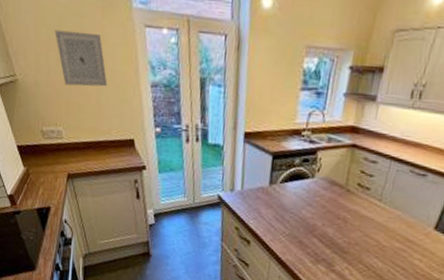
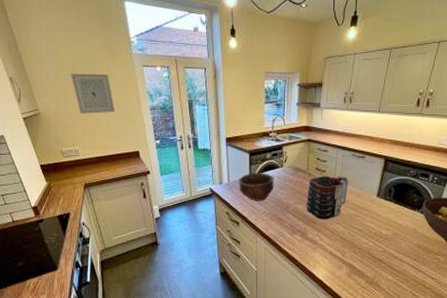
bowl: none [254,181,301,219] -> present [238,173,274,201]
mug: none [337,194,400,251] -> present [306,175,349,220]

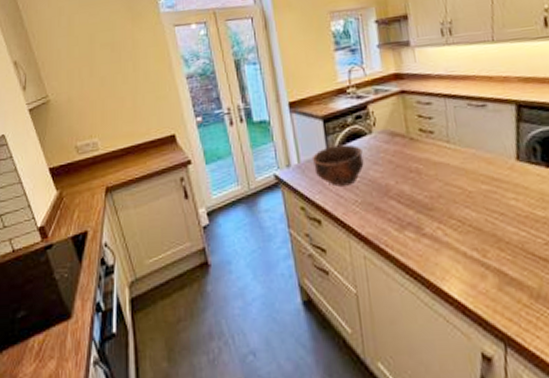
wall art: present [71,73,115,114] -> none [86,42,141,95]
mug: present [306,175,349,220] -> none [411,135,473,204]

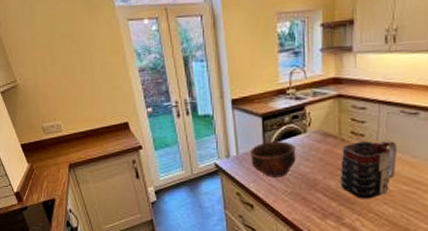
mug: none [411,135,473,204] -> present [340,140,398,199]

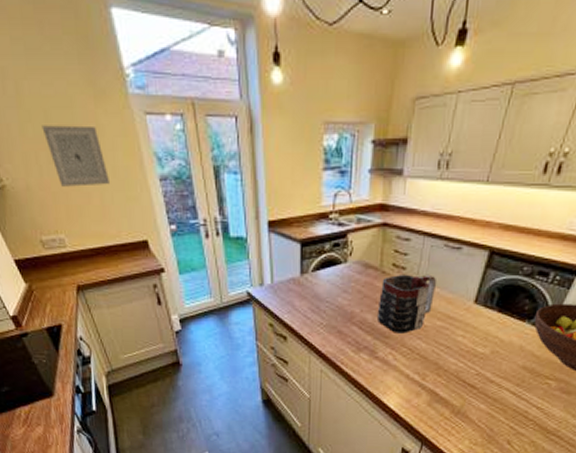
wall art: none [48,33,98,82] -> present [41,125,109,187]
bowl: present [249,141,296,178] -> none [285,270,335,309]

